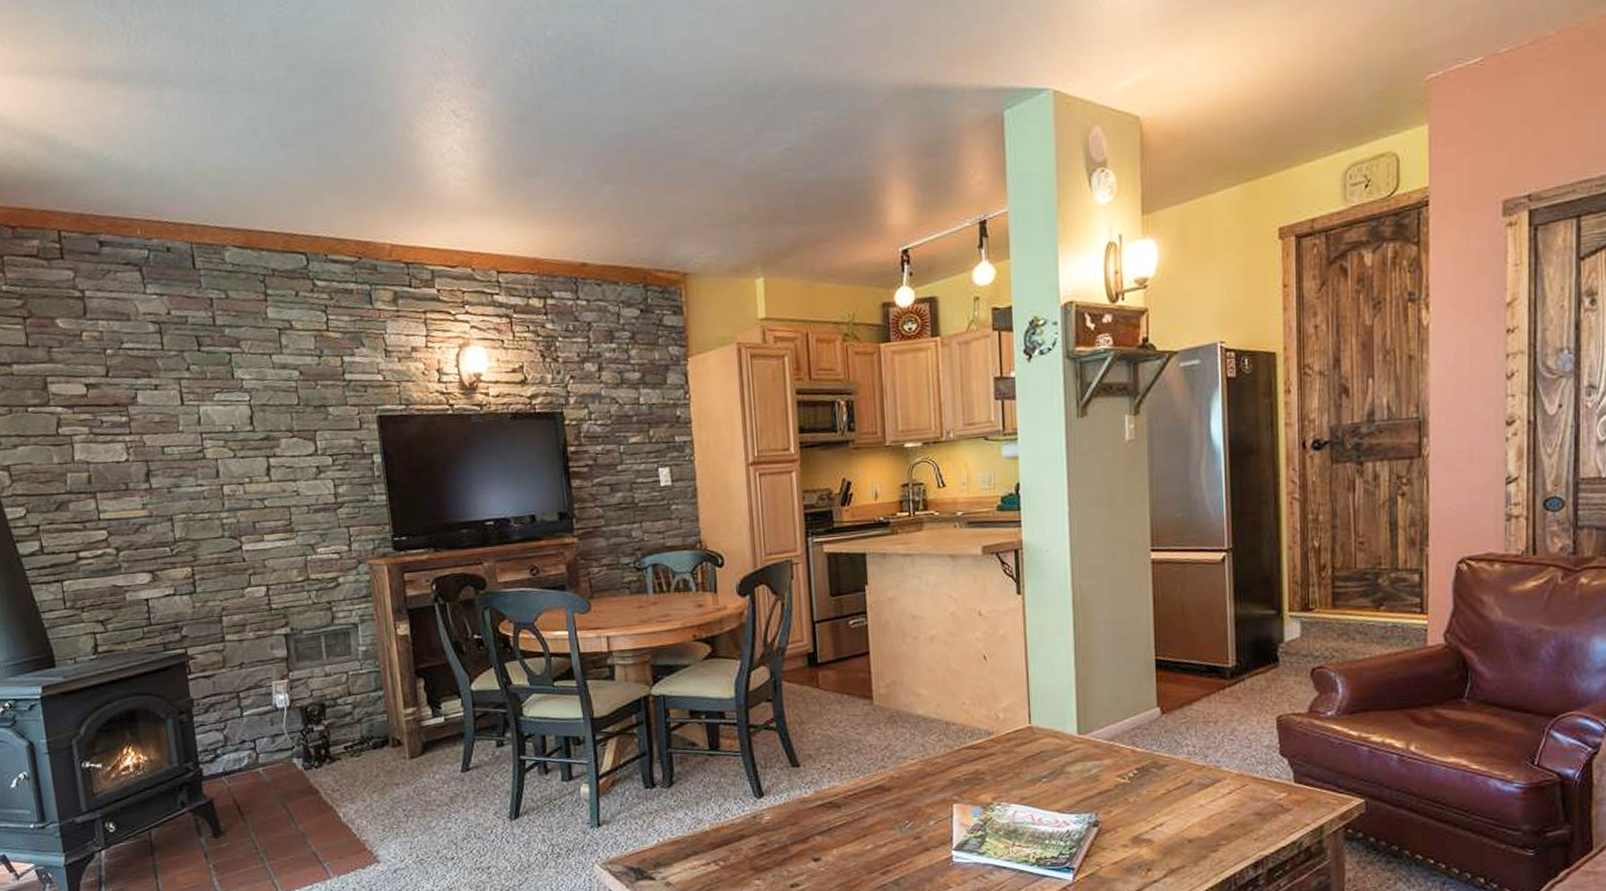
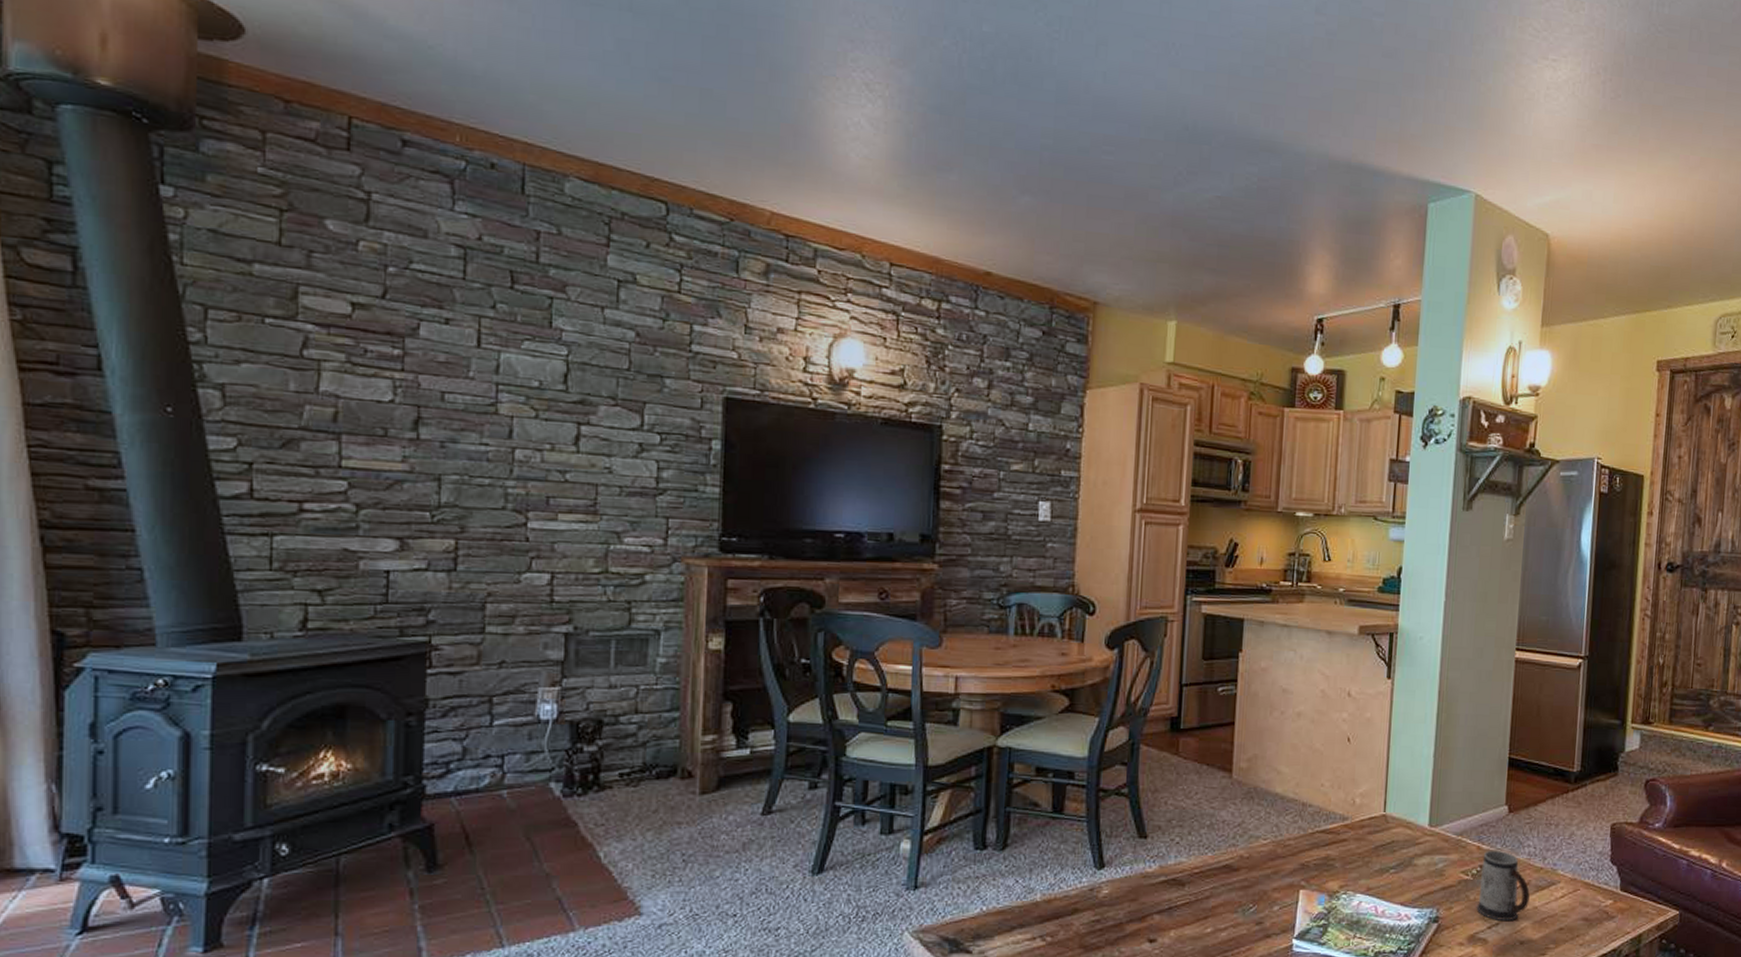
mug: none [1137,751,1194,821] -> present [1476,850,1530,922]

